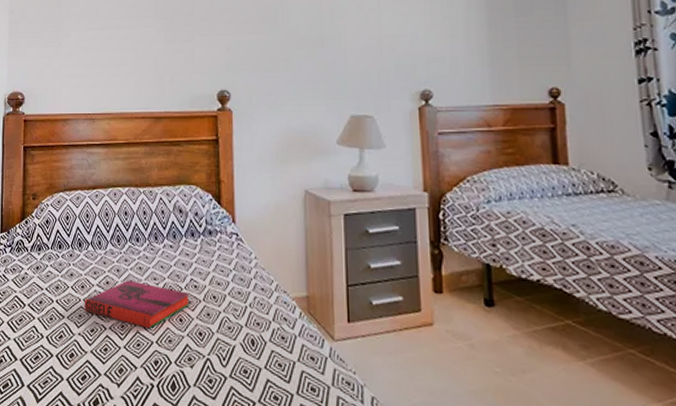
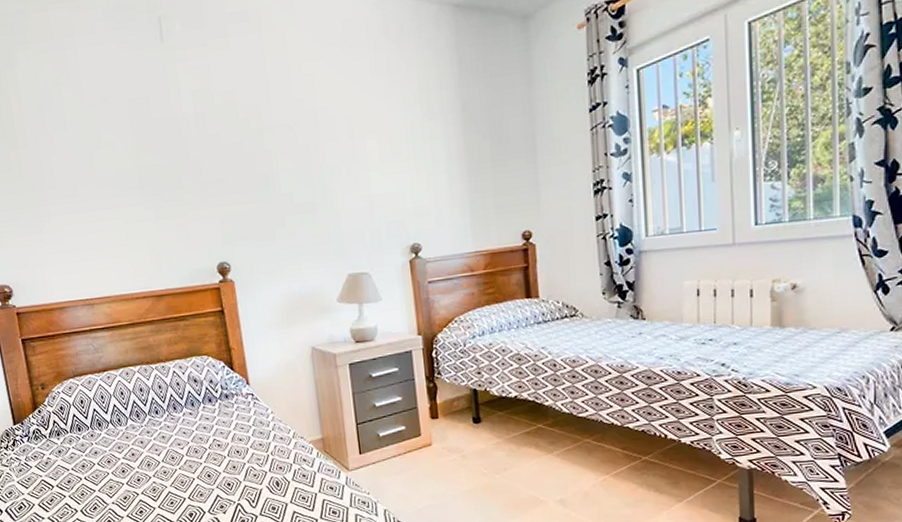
hardback book: present [84,280,190,329] -> none [113,449,216,488]

